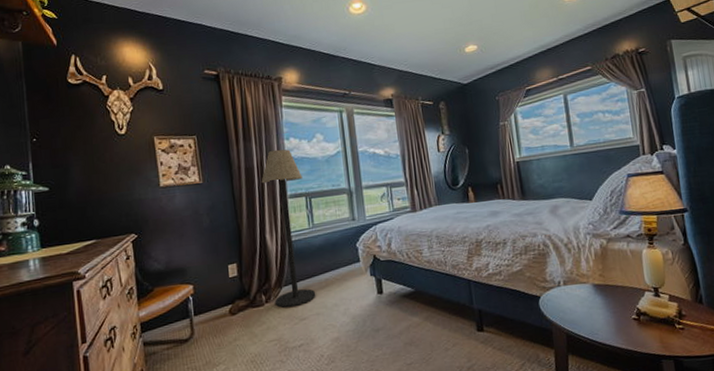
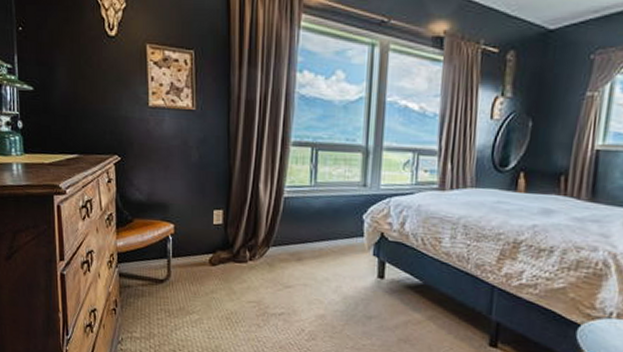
floor lamp: present [261,149,316,308] -> none [260,82,312,272]

